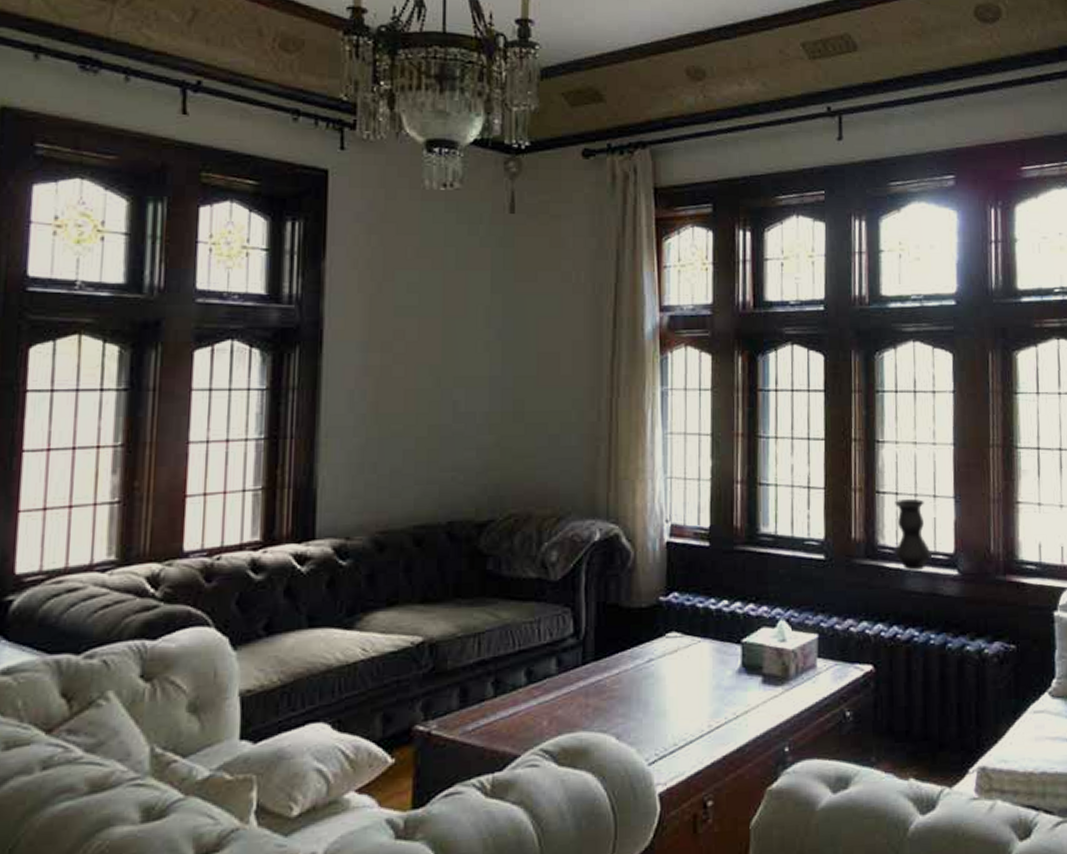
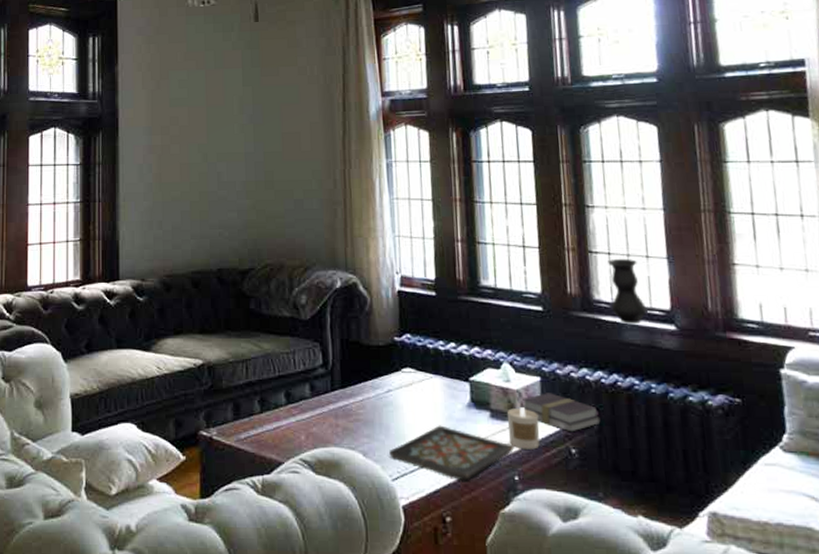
decorative tray: none [647,696,786,758] -> present [389,425,515,481]
candle: none [780,669,814,717] -> present [506,407,540,450]
book: none [798,651,878,693] -> present [522,393,601,432]

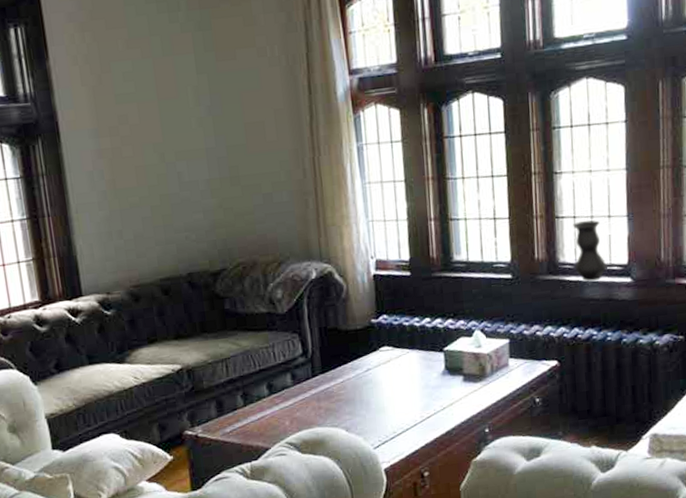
decorative tray: present [389,425,515,481] -> none [370,394,485,440]
candle: present [506,407,540,450] -> none [478,368,508,405]
book: present [522,393,601,432] -> none [493,352,562,385]

